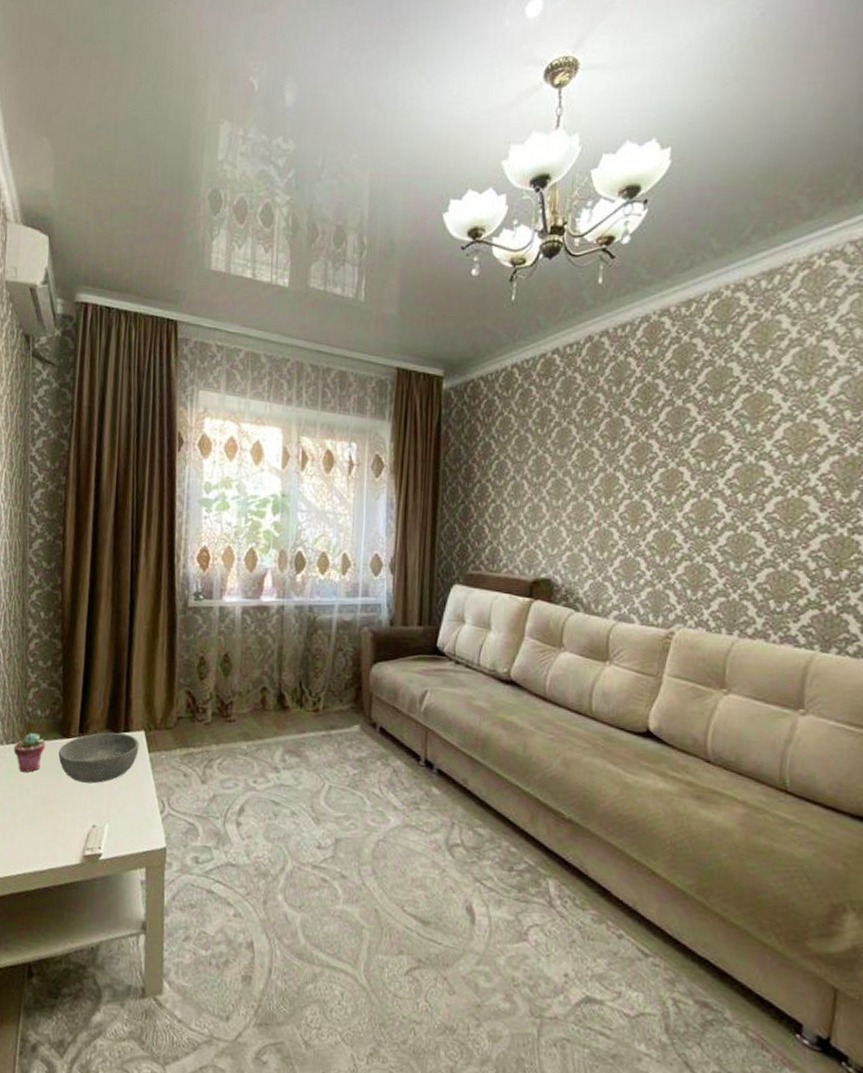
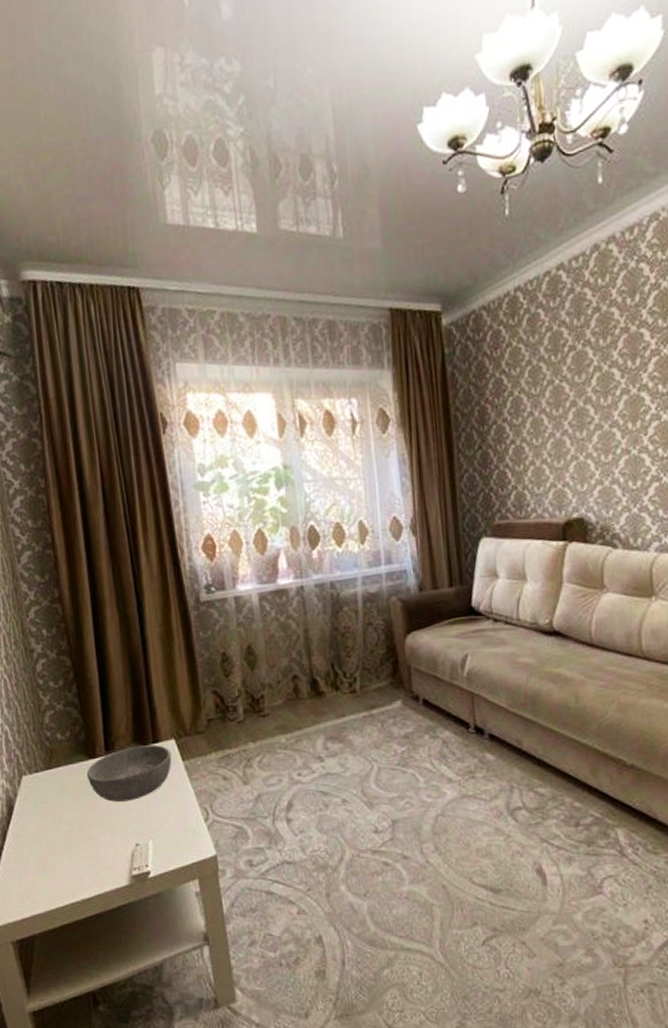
potted succulent: present [13,733,46,773] -> none [38,758,72,801]

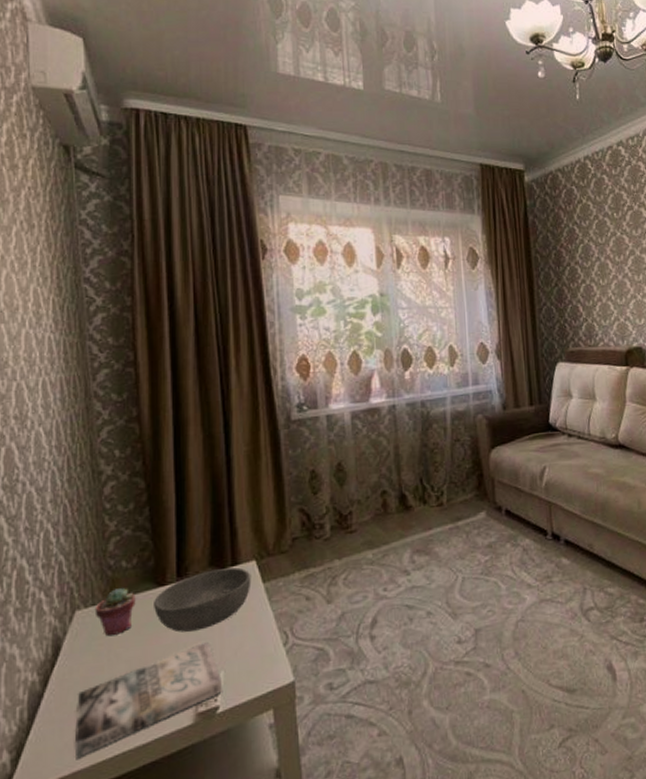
book: none [30,813,153,904] -> present [74,642,223,759]
potted succulent: none [38,758,72,801] -> present [94,588,136,637]

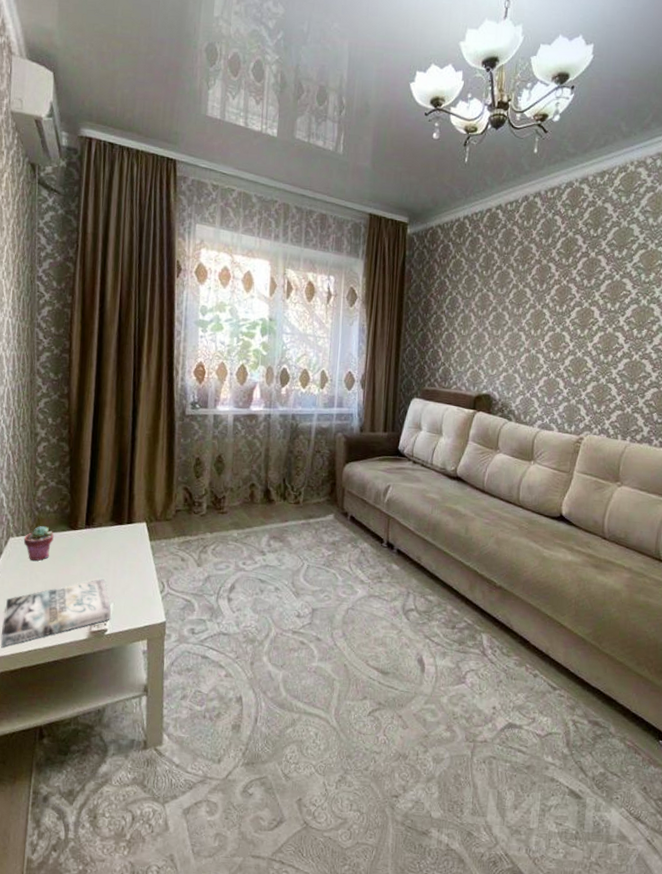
bowl: present [154,567,252,632] -> none [66,524,142,569]

